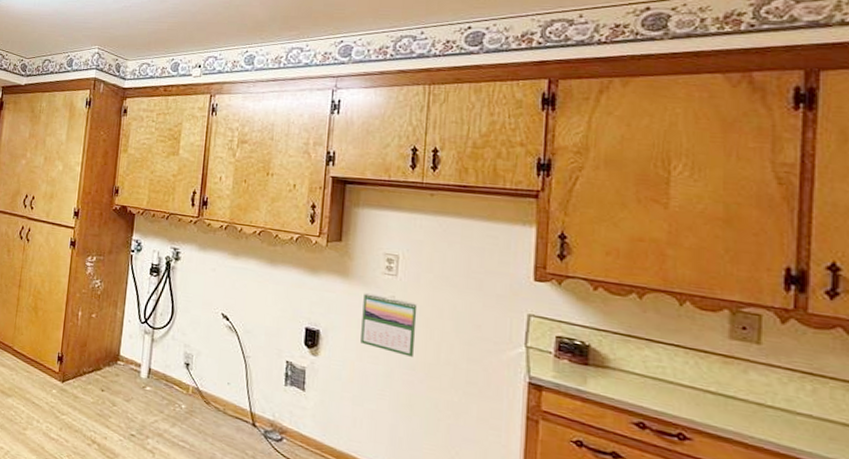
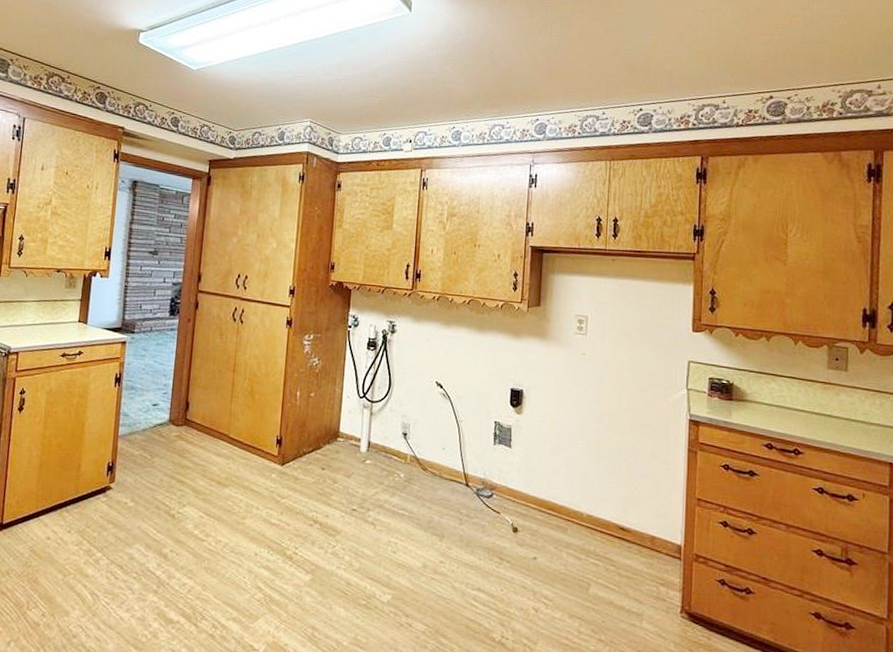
calendar: present [360,292,418,357] -> none [558,352,603,407]

